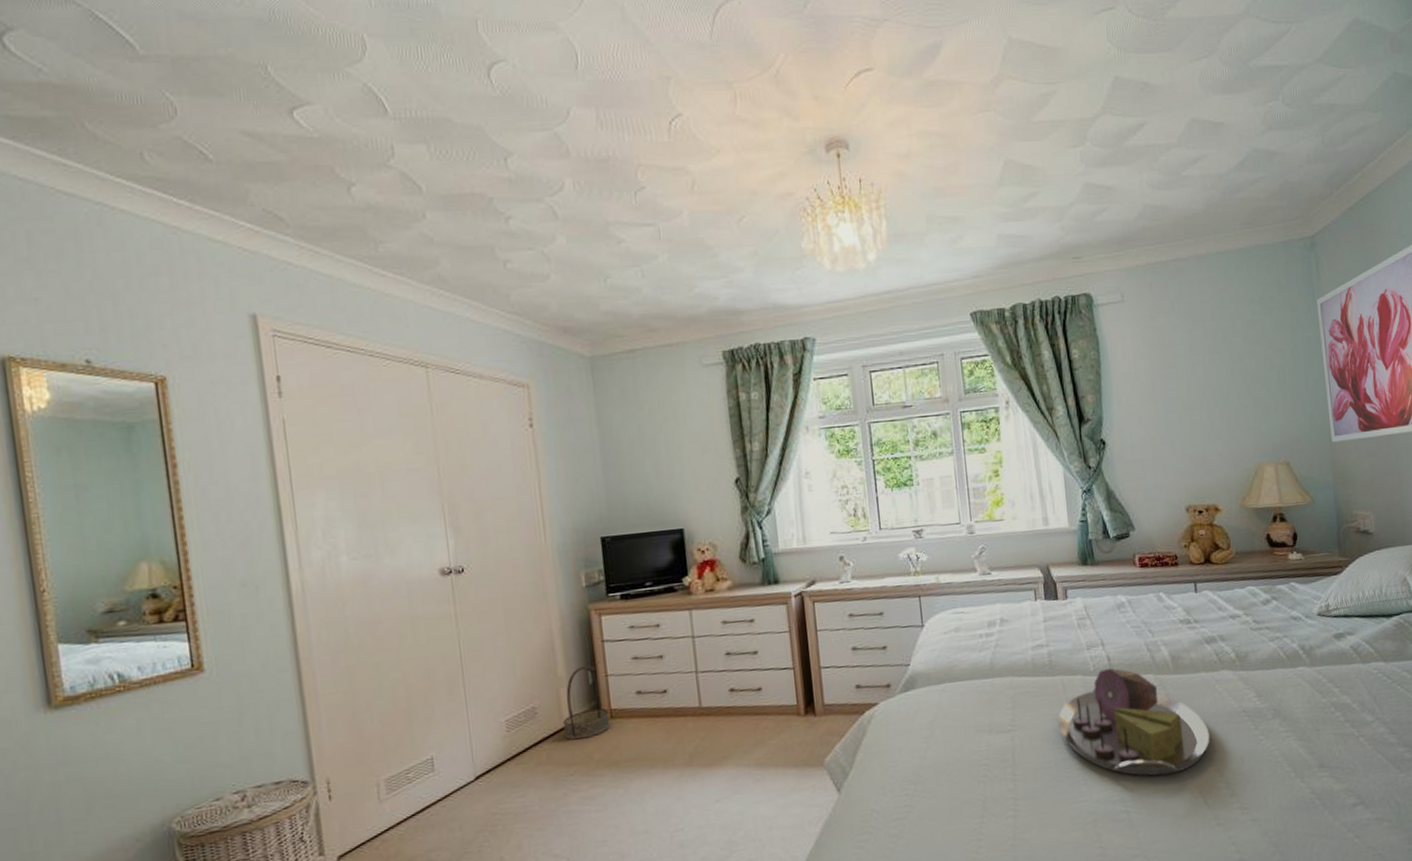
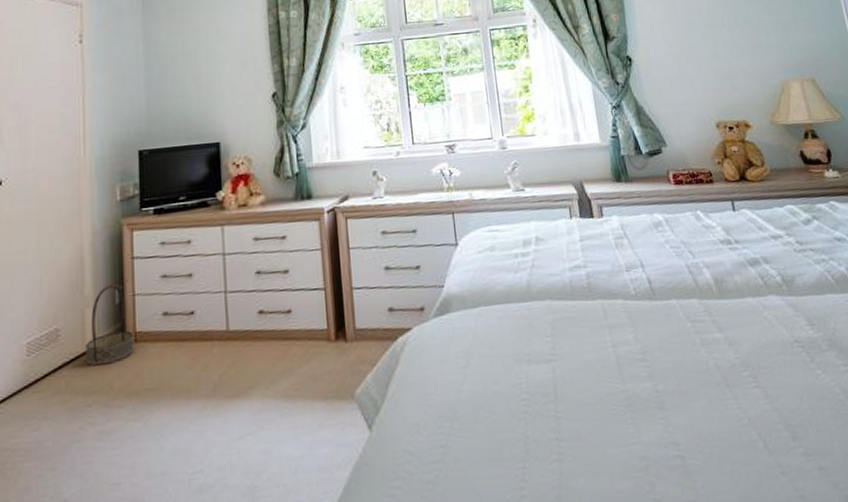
serving tray: present [1058,668,1210,776] -> none [600,292,764,415]

